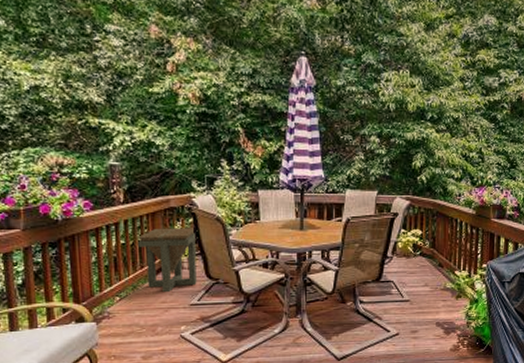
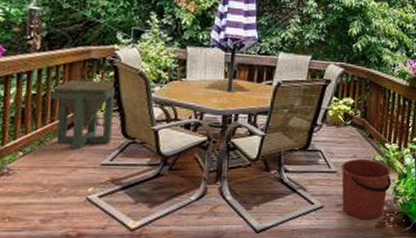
bucket: none [414,287,464,344] -> present [341,159,392,220]

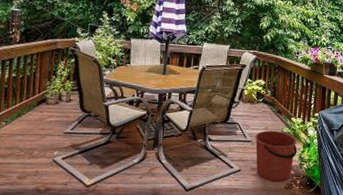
side table: present [51,79,118,150] -> none [27,65,78,121]

